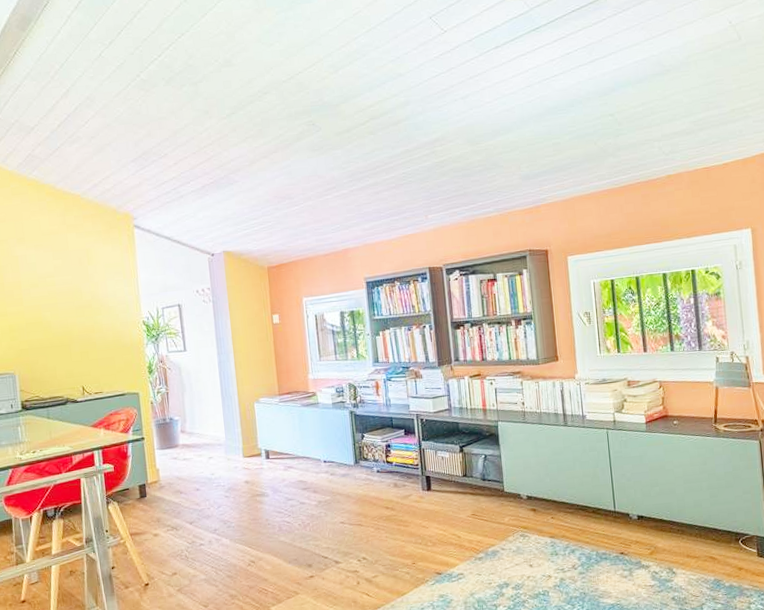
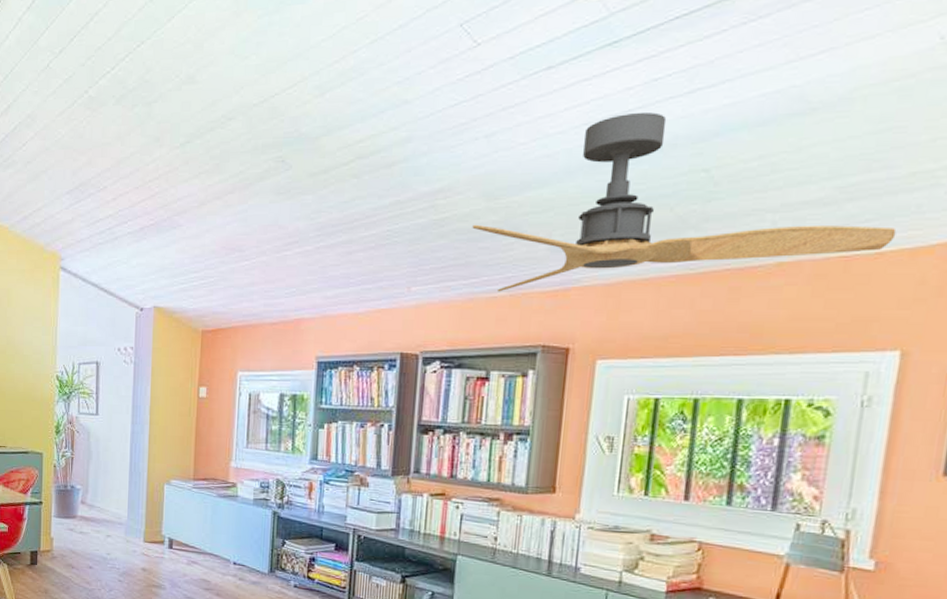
ceiling fan: none [464,76,732,213] -> present [472,112,897,292]

